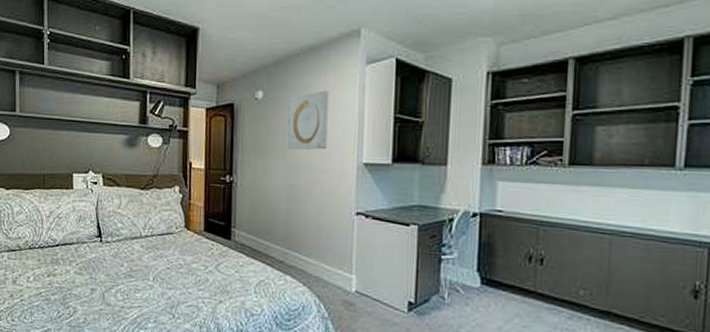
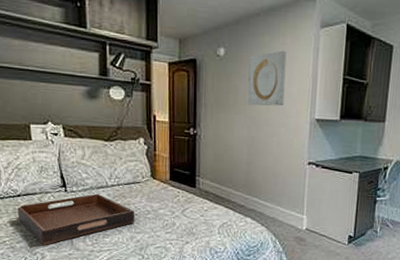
serving tray: none [55,245,168,299] -> present [17,194,135,246]

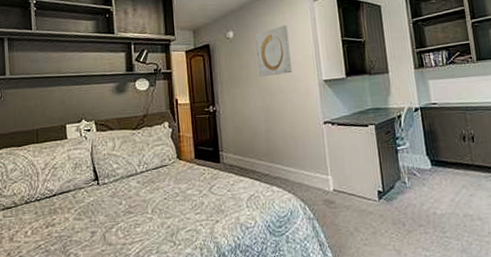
serving tray: present [17,194,135,246] -> none [53,183,165,245]

